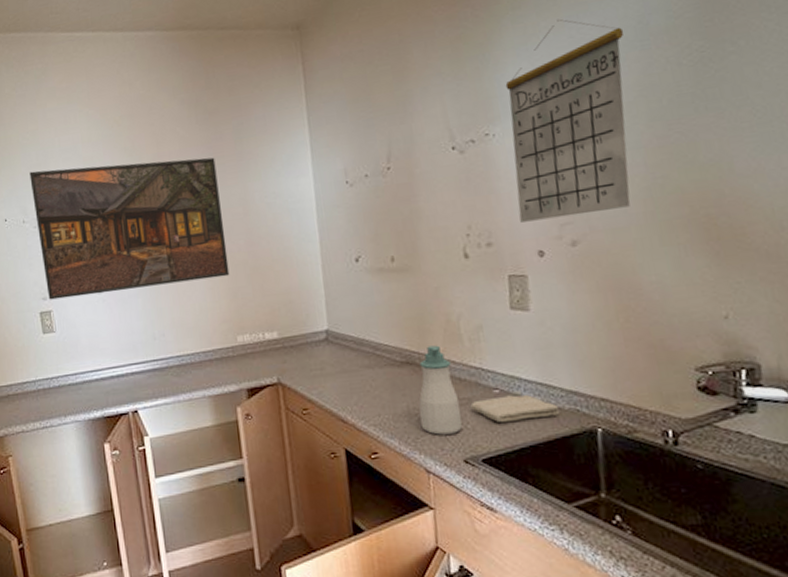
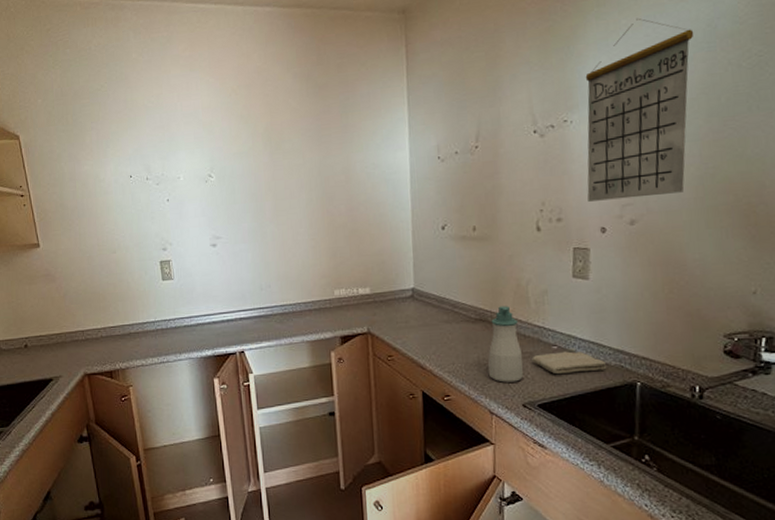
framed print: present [29,157,230,300] -> none [153,128,330,251]

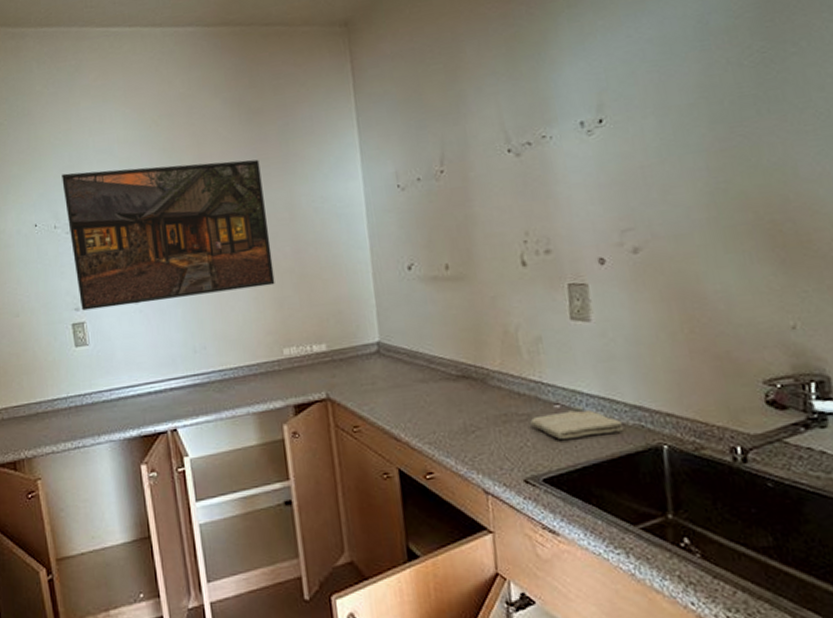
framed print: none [153,128,330,251] -> present [61,159,275,311]
soap bottle: present [487,306,524,383] -> none [475,358,522,453]
calendar: present [585,18,694,202] -> none [562,17,693,229]

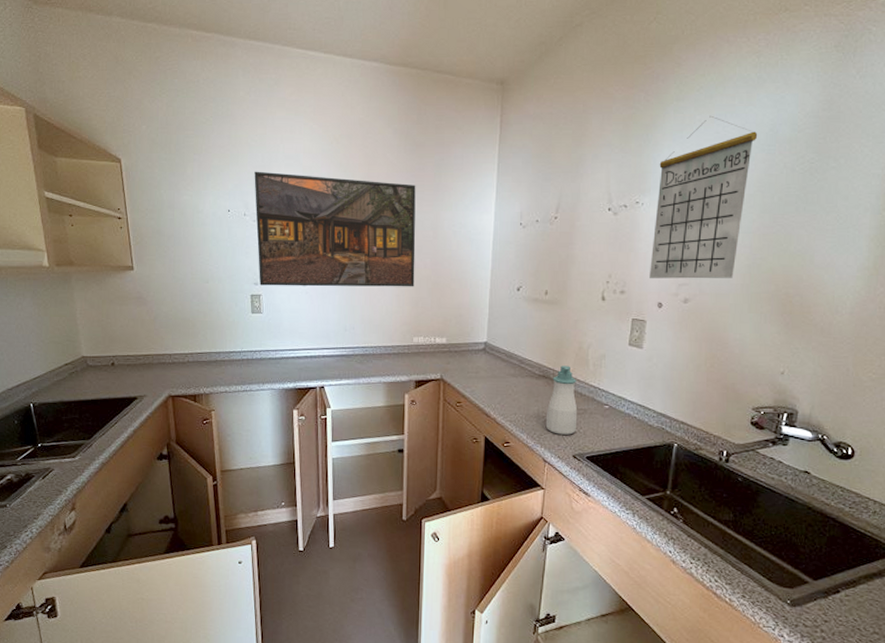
soap bottle: none [475,358,522,453] -> present [545,365,578,435]
washcloth: present [530,410,623,440] -> none [585,411,649,432]
calendar: none [562,17,693,229] -> present [649,115,758,279]

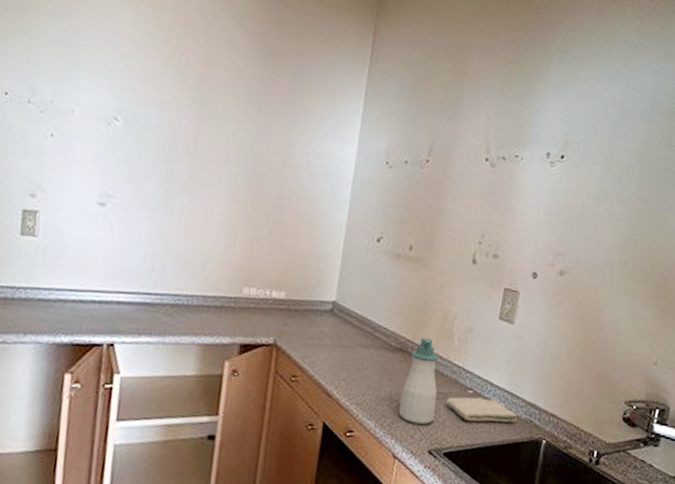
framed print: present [254,171,416,287] -> none [38,47,265,224]
washcloth: none [585,411,649,432] -> present [445,396,516,423]
calendar: present [649,115,758,279] -> none [525,74,639,253]

